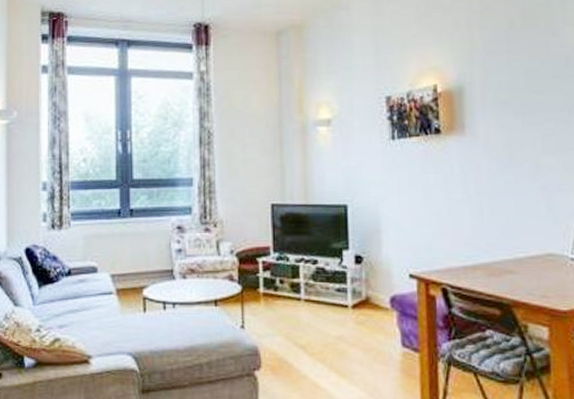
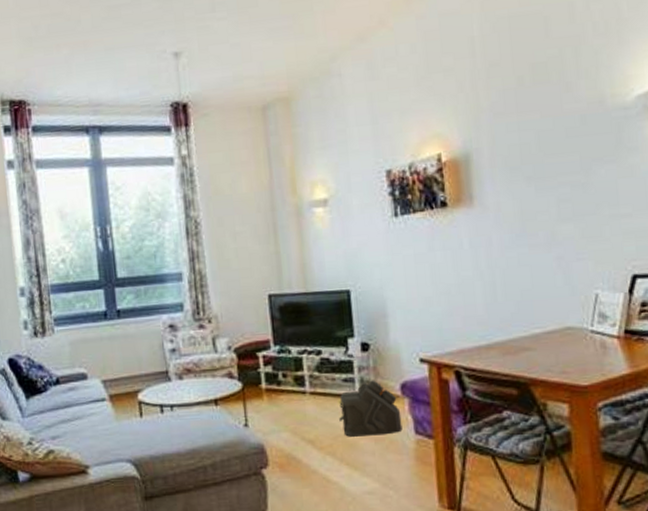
backpack: none [331,291,390,346] -> present [339,380,403,437]

